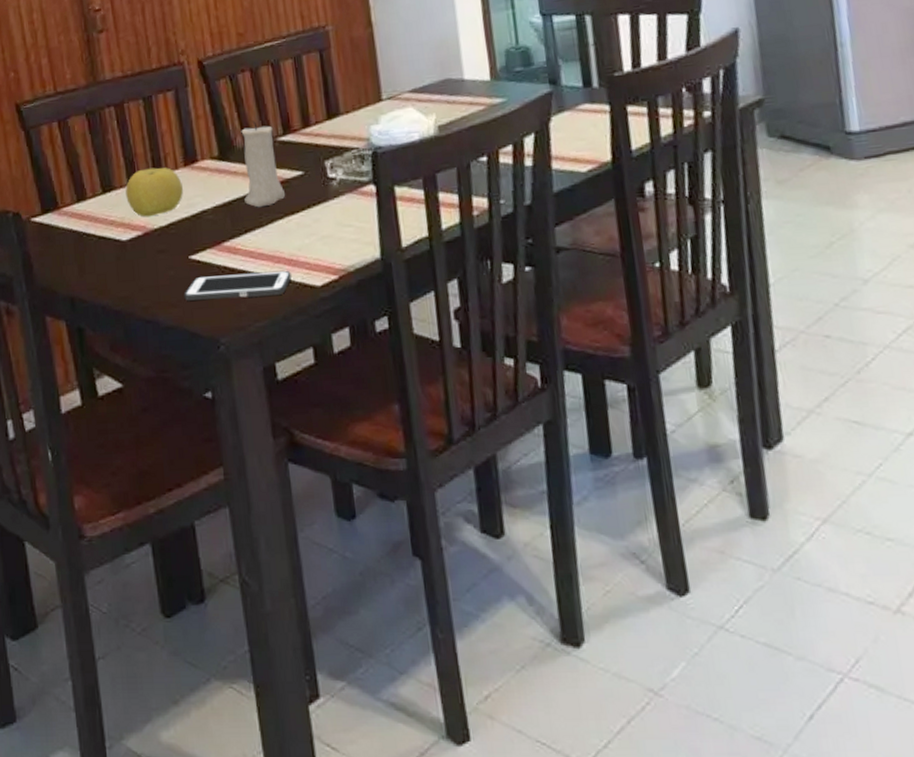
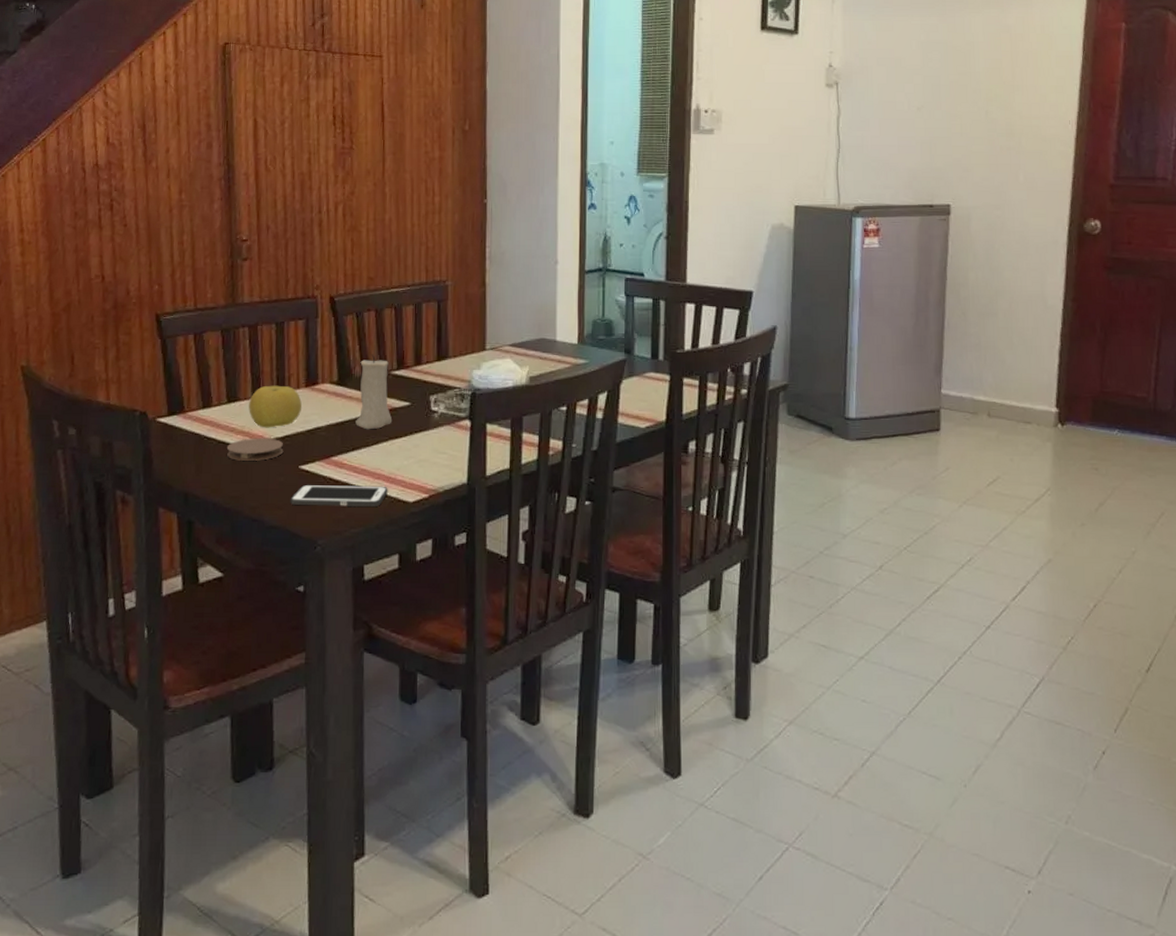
coaster: none [108,228,170,257] -> present [226,438,284,461]

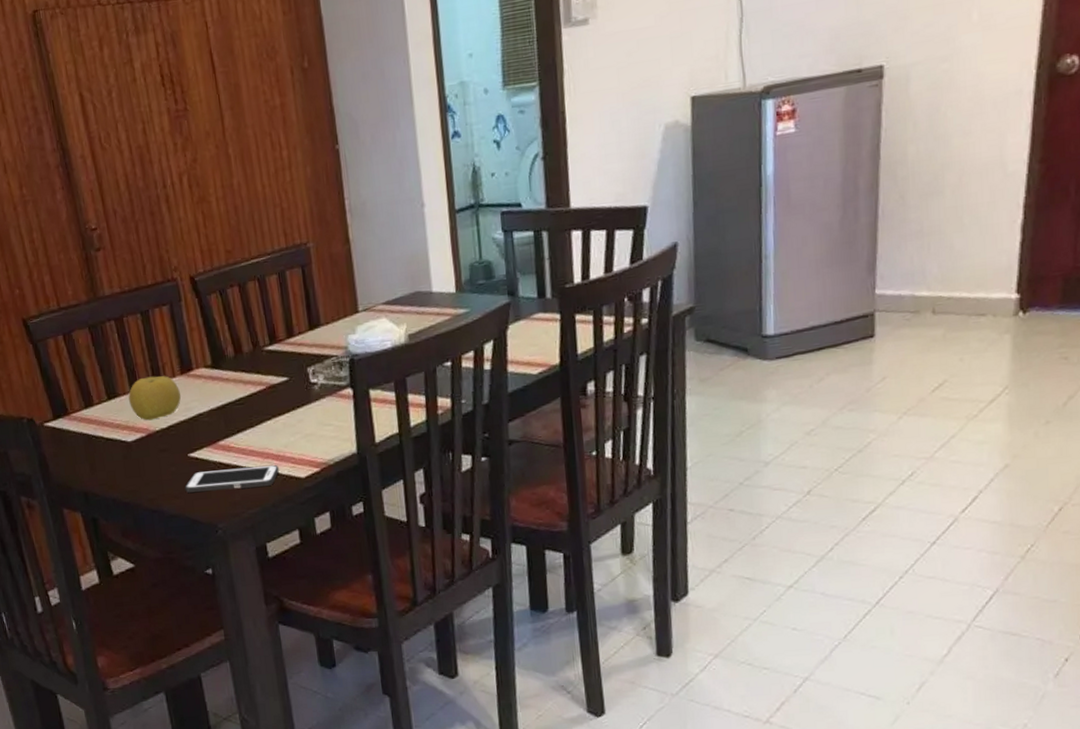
coaster: present [226,438,284,461] -> none [115,430,171,456]
candle: present [356,354,393,430] -> none [231,331,273,411]

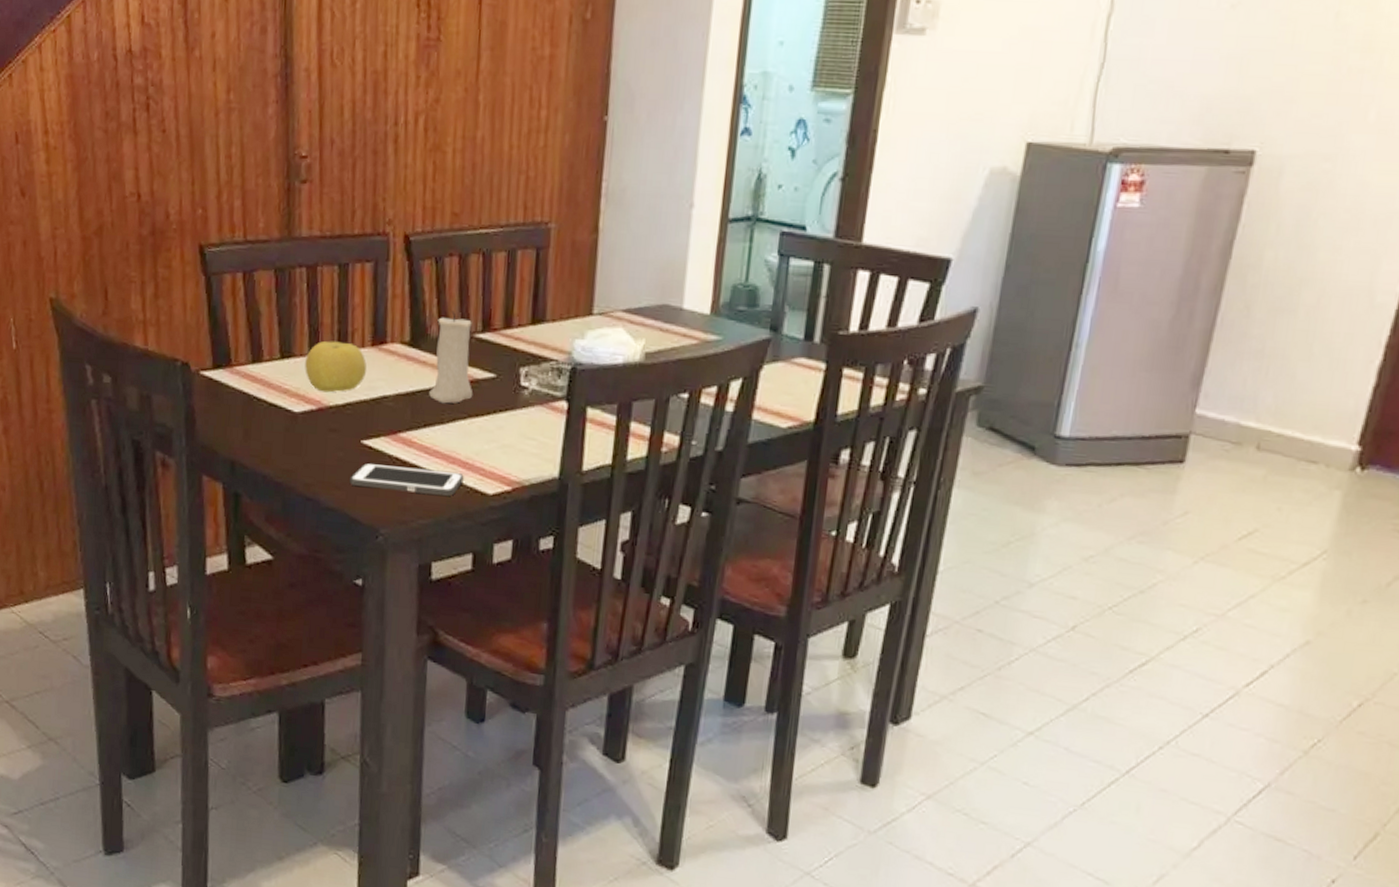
candle: none [231,331,273,411] -> present [429,310,473,404]

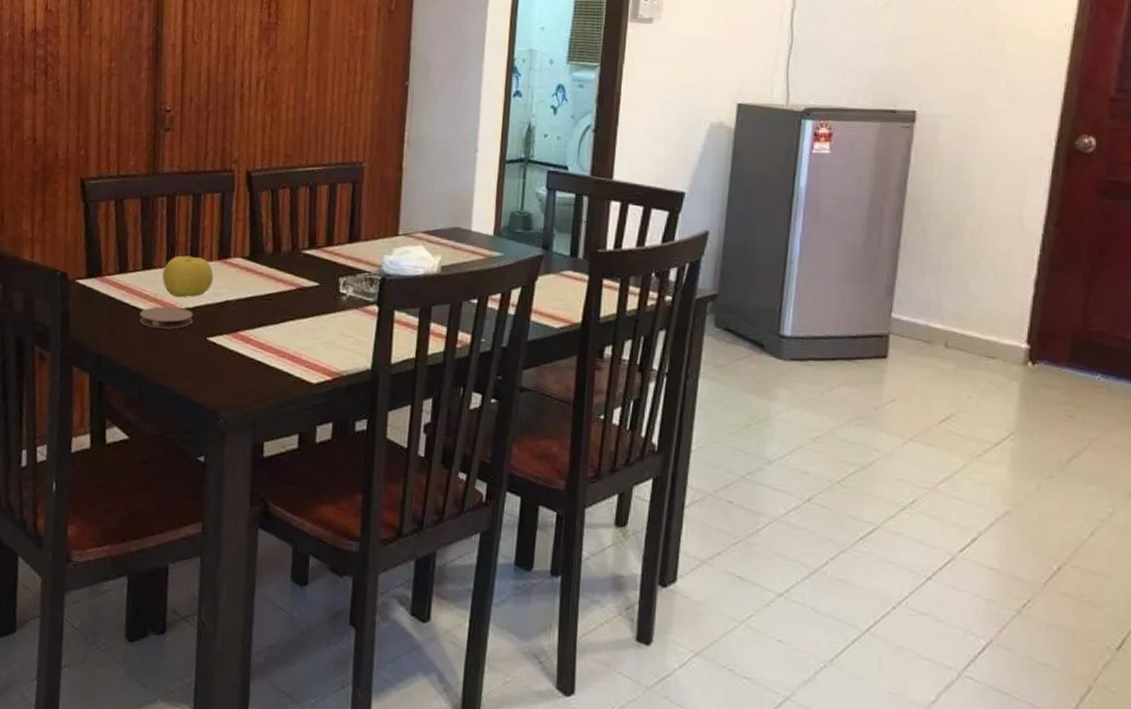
coaster: none [278,403,344,430] -> present [139,306,193,329]
cell phone: present [349,462,464,496] -> none [196,356,292,385]
candle: present [429,310,473,404] -> none [264,231,301,308]

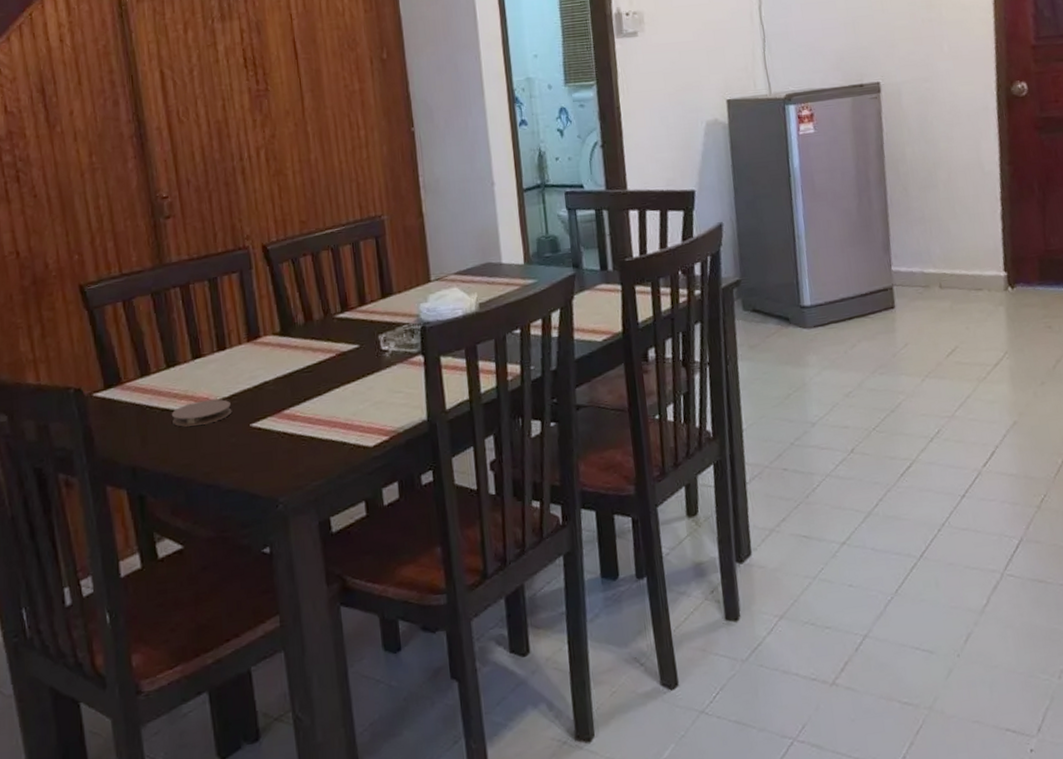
fruit: present [162,255,214,298] -> none [189,343,247,390]

